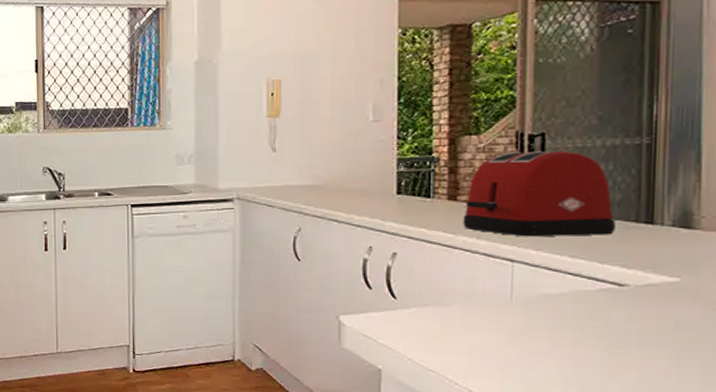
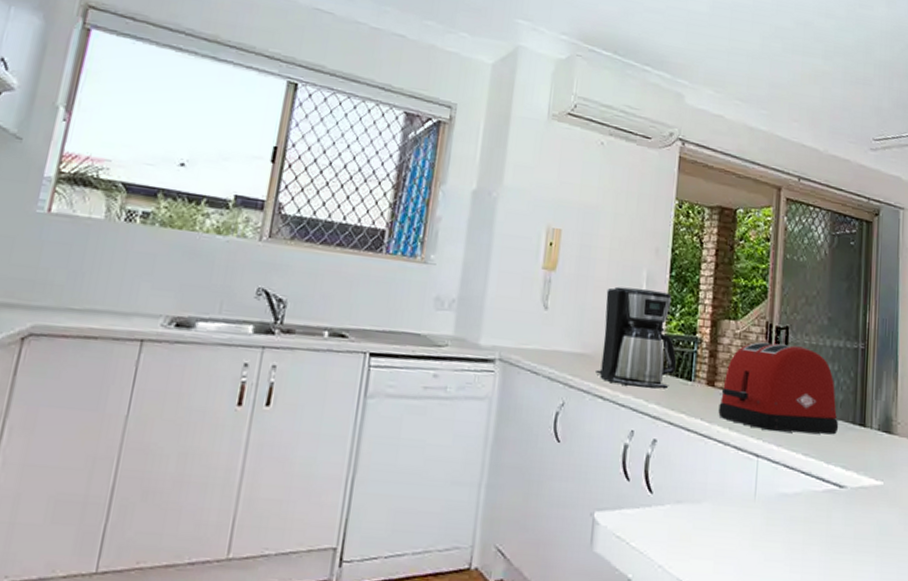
coffee maker: none [329,119,413,209] -> present [596,286,677,389]

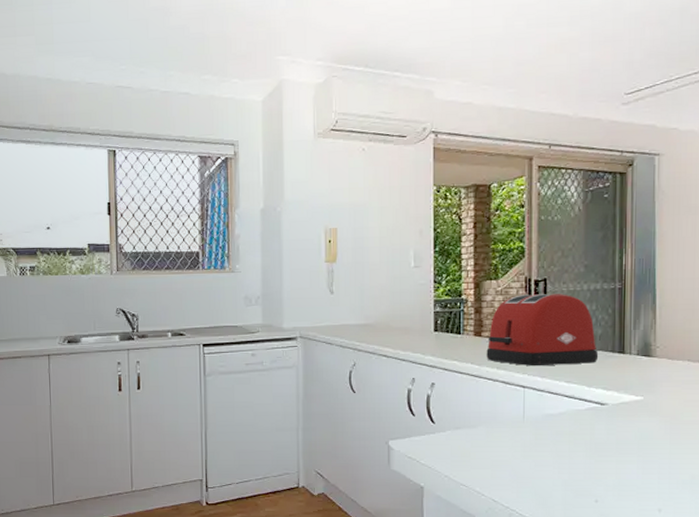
coffee maker: present [596,286,677,389] -> none [378,266,447,345]

